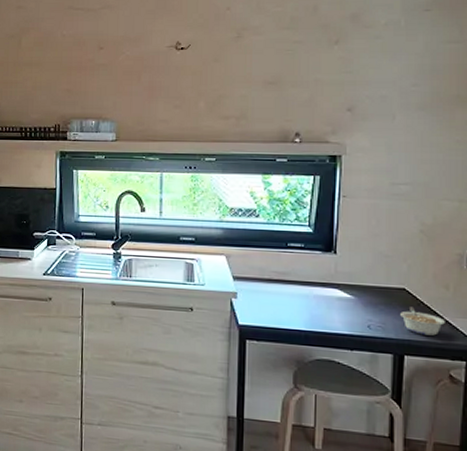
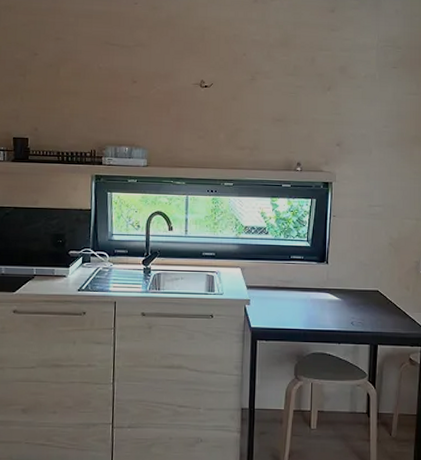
legume: present [400,306,445,336] -> none [375,305,407,328]

